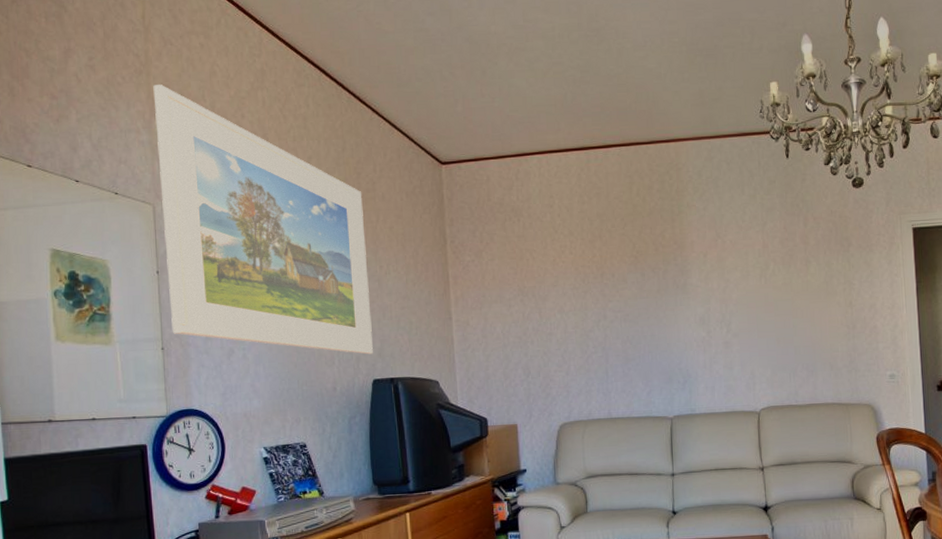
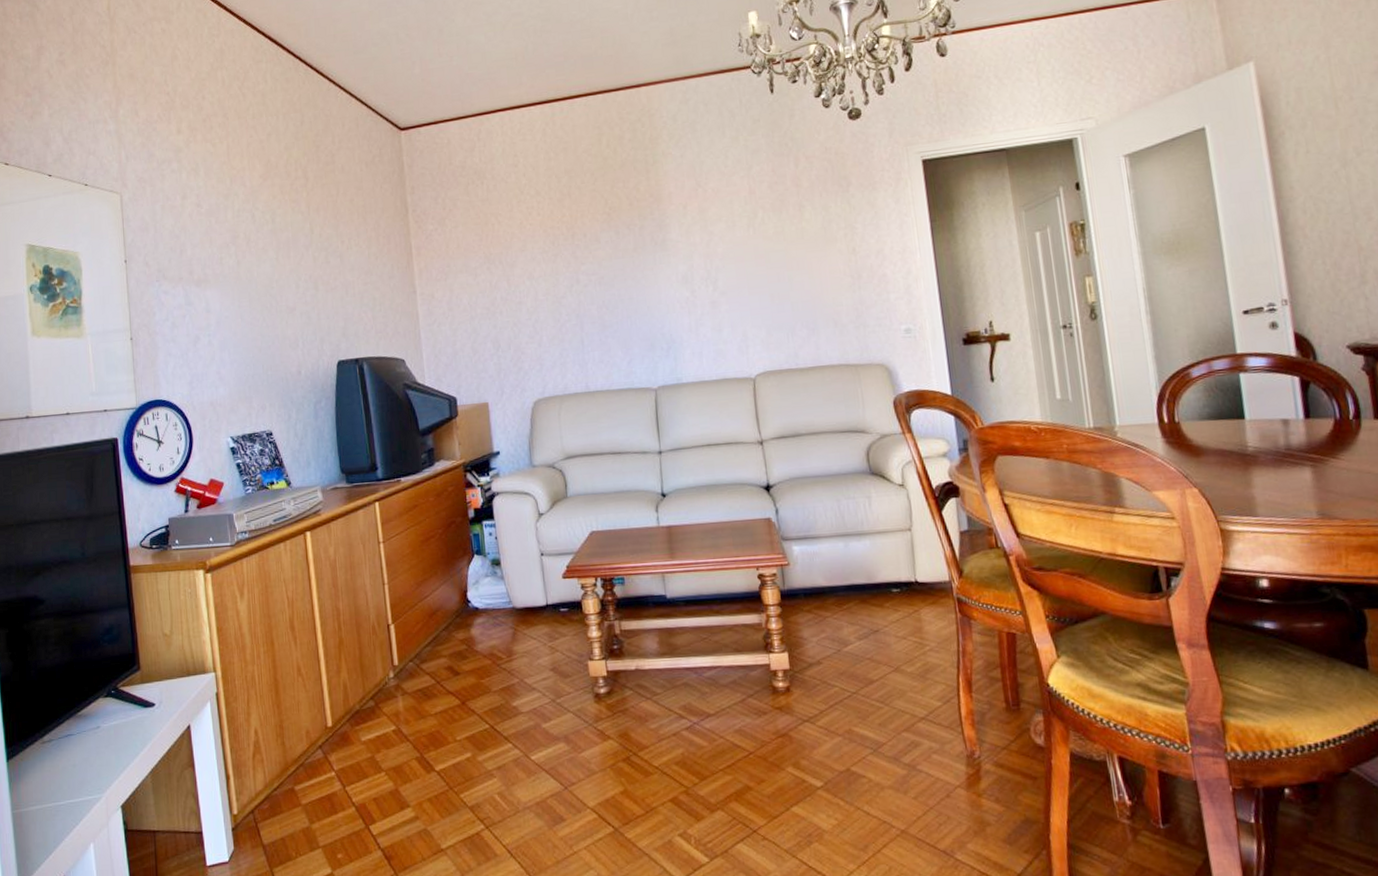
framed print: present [153,85,374,355] -> none [119,73,338,335]

